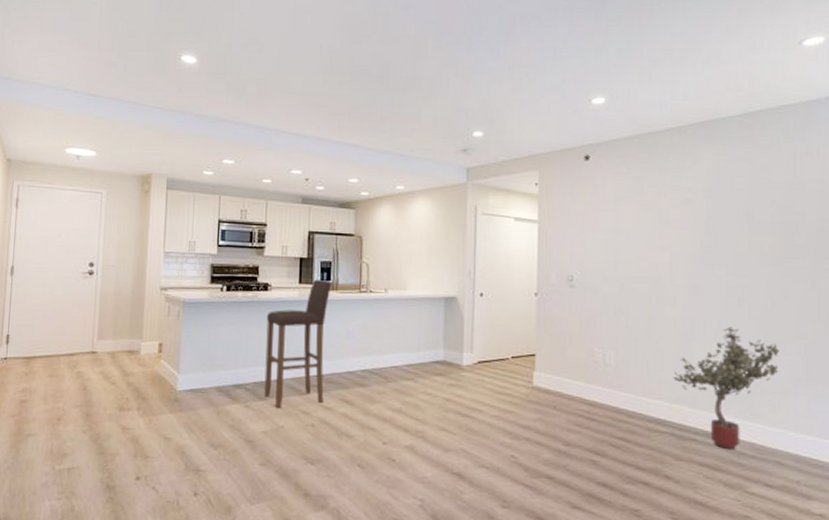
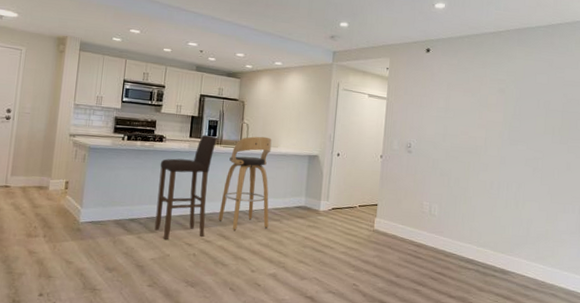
bar stool: none [339,277,401,395] -> present [218,136,272,231]
potted tree: present [673,326,779,449] -> none [481,189,560,283]

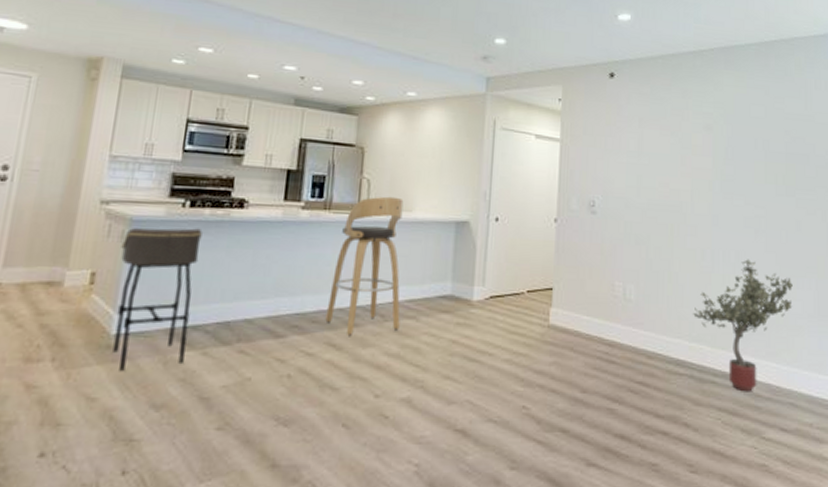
bar stool: none [81,153,136,245] -> present [113,228,203,371]
bar stool: present [154,134,217,240] -> none [228,195,324,356]
potted tree: none [481,189,560,283] -> present [693,259,793,391]

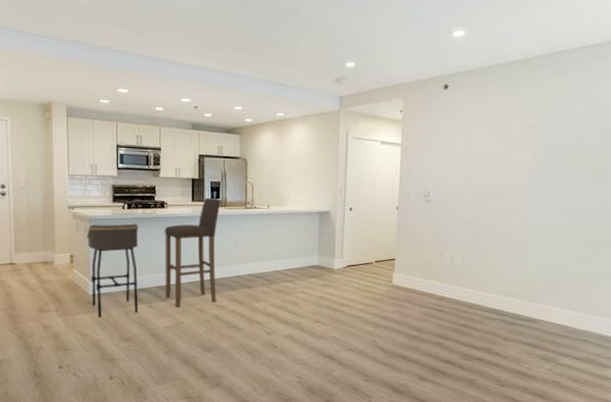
bar stool: none [228,195,324,356] -> present [164,197,221,308]
bar stool: present [325,196,404,337] -> none [229,195,282,295]
potted tree: present [693,259,793,391] -> none [507,233,594,331]

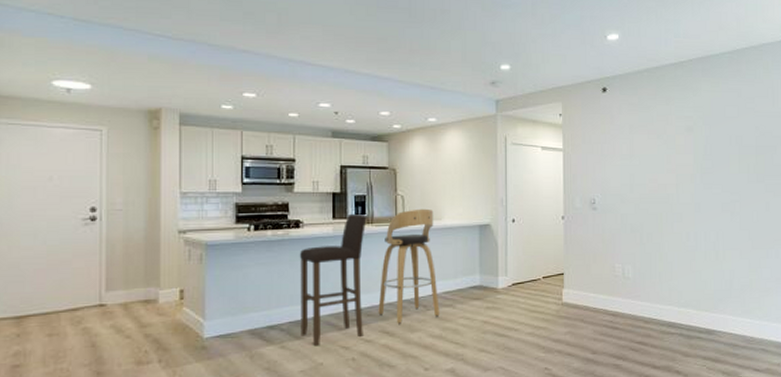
bar stool: present [86,223,139,317] -> none [201,247,267,365]
bar stool: none [229,195,282,295] -> present [378,208,440,325]

